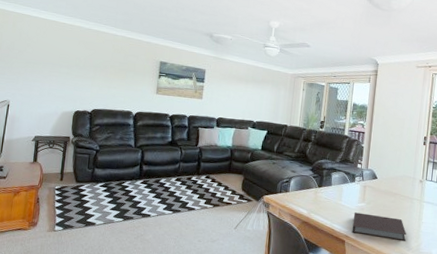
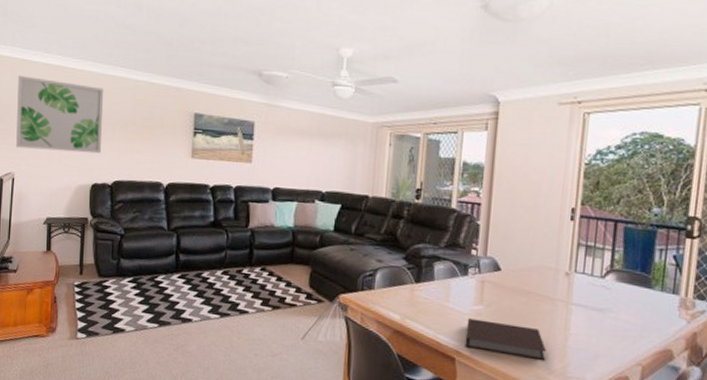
wall art: none [13,26,89,89] -> present [16,76,104,154]

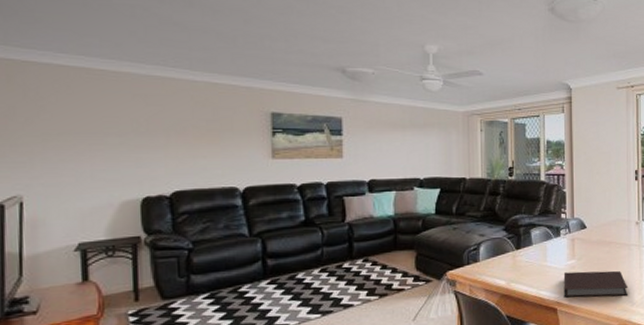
wall art: present [16,76,104,154] -> none [18,80,153,165]

